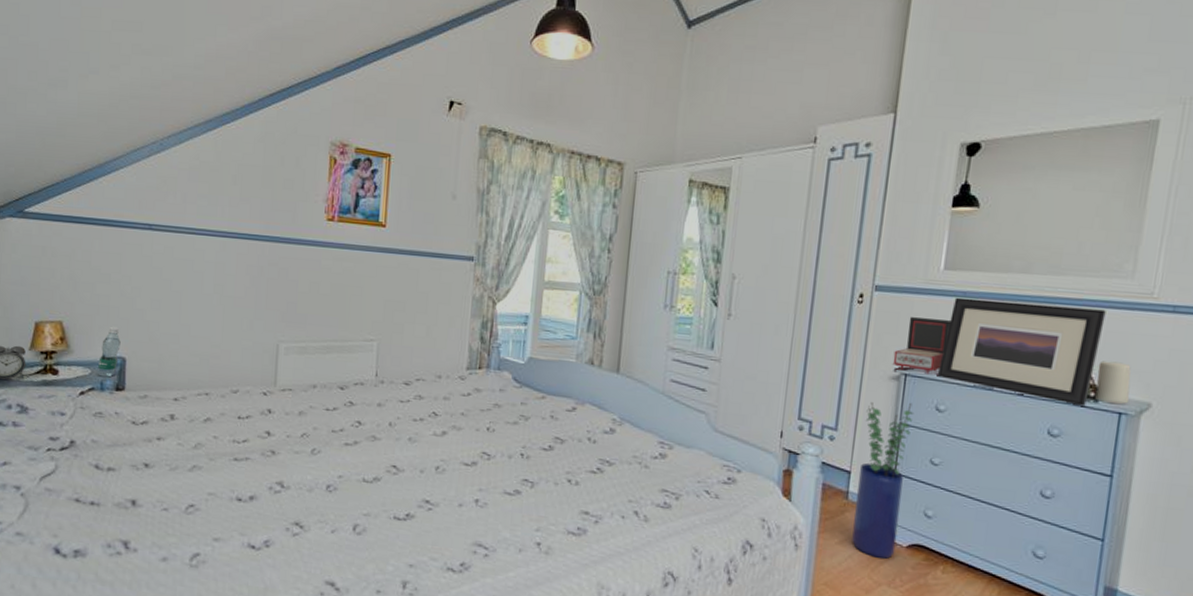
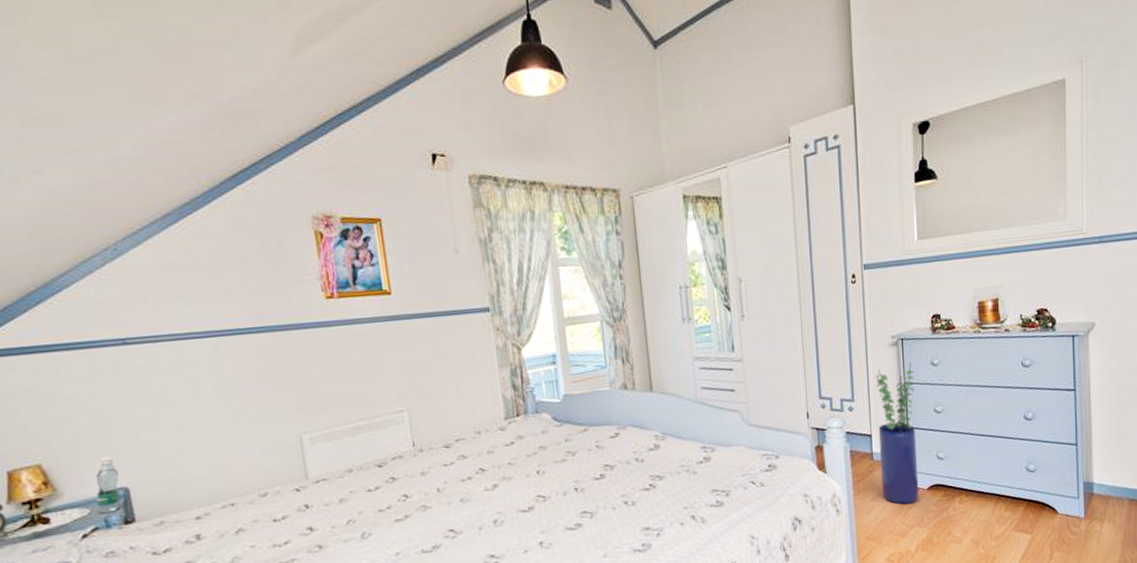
jewelry box: present [892,317,952,374] -> none [889,284,932,336]
picture frame: present [937,297,1106,406] -> none [927,250,1050,337]
candle: present [1093,360,1131,405] -> none [1051,292,1079,330]

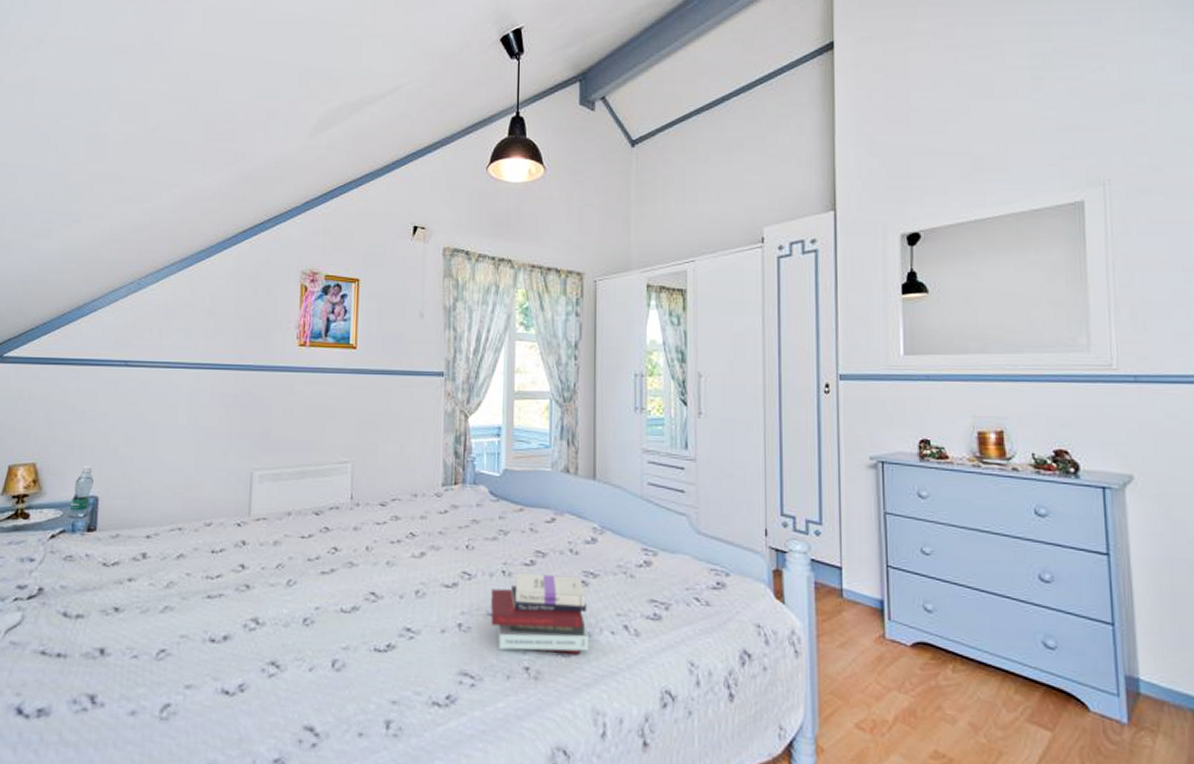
books: none [566,481,662,557] -> present [491,573,590,654]
vase: present [875,363,919,505] -> none [848,490,900,660]

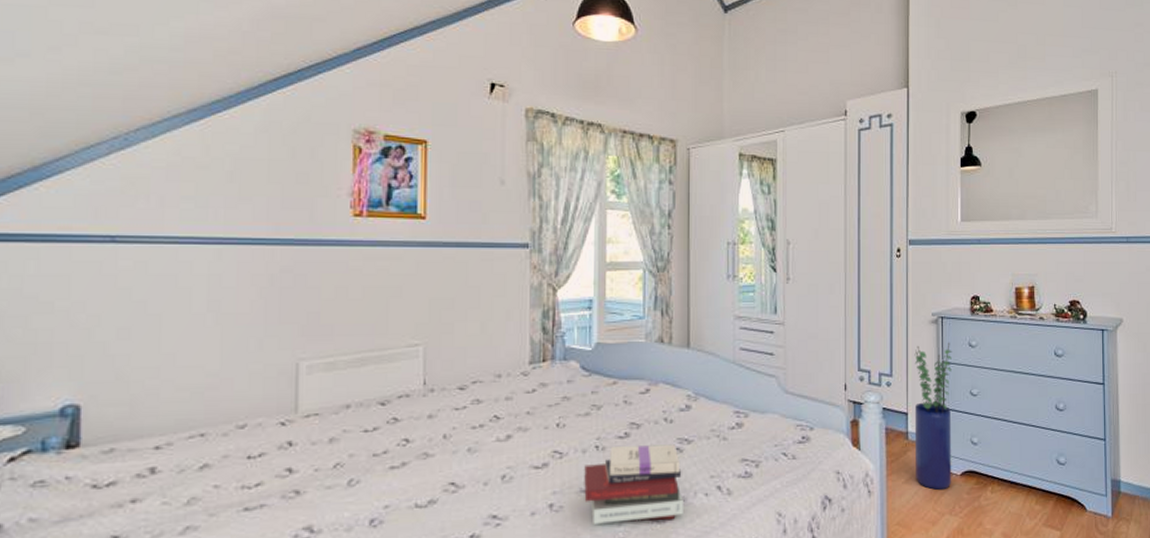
bottle: present [68,465,94,518] -> none [35,367,72,434]
vase: none [848,490,900,660] -> present [914,342,953,490]

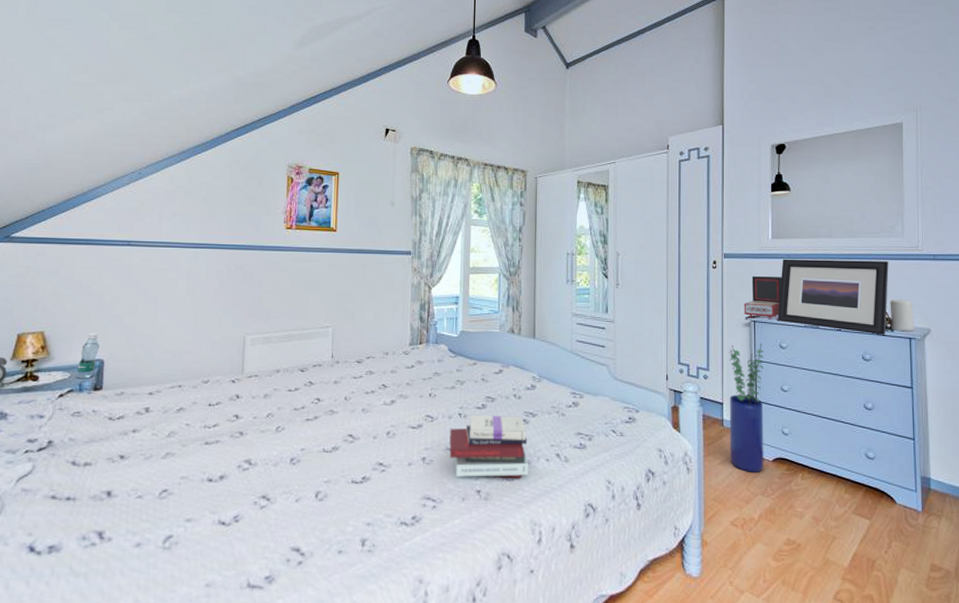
bottle: none [35,367,72,434] -> present [76,332,100,379]
jewelry box: none [930,266,972,315] -> present [744,276,782,320]
picture frame: none [966,244,1082,327] -> present [777,259,889,335]
candle: none [1083,287,1108,323] -> present [890,299,915,332]

